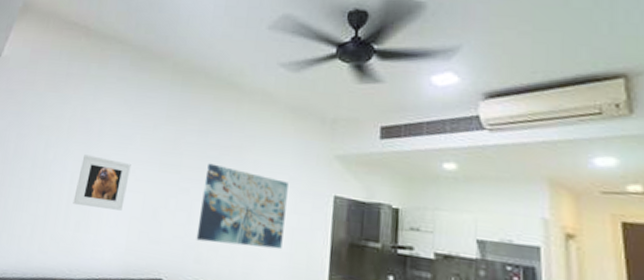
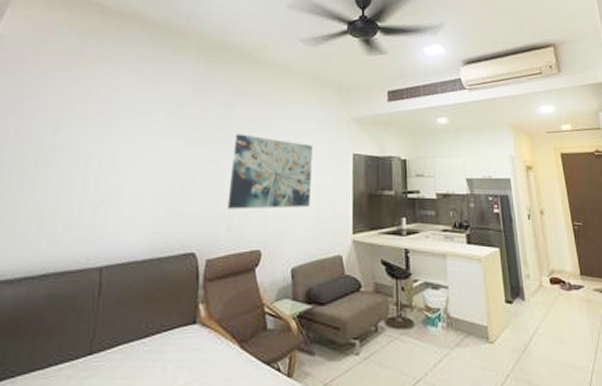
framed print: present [73,154,131,211] -> none [89,135,155,189]

